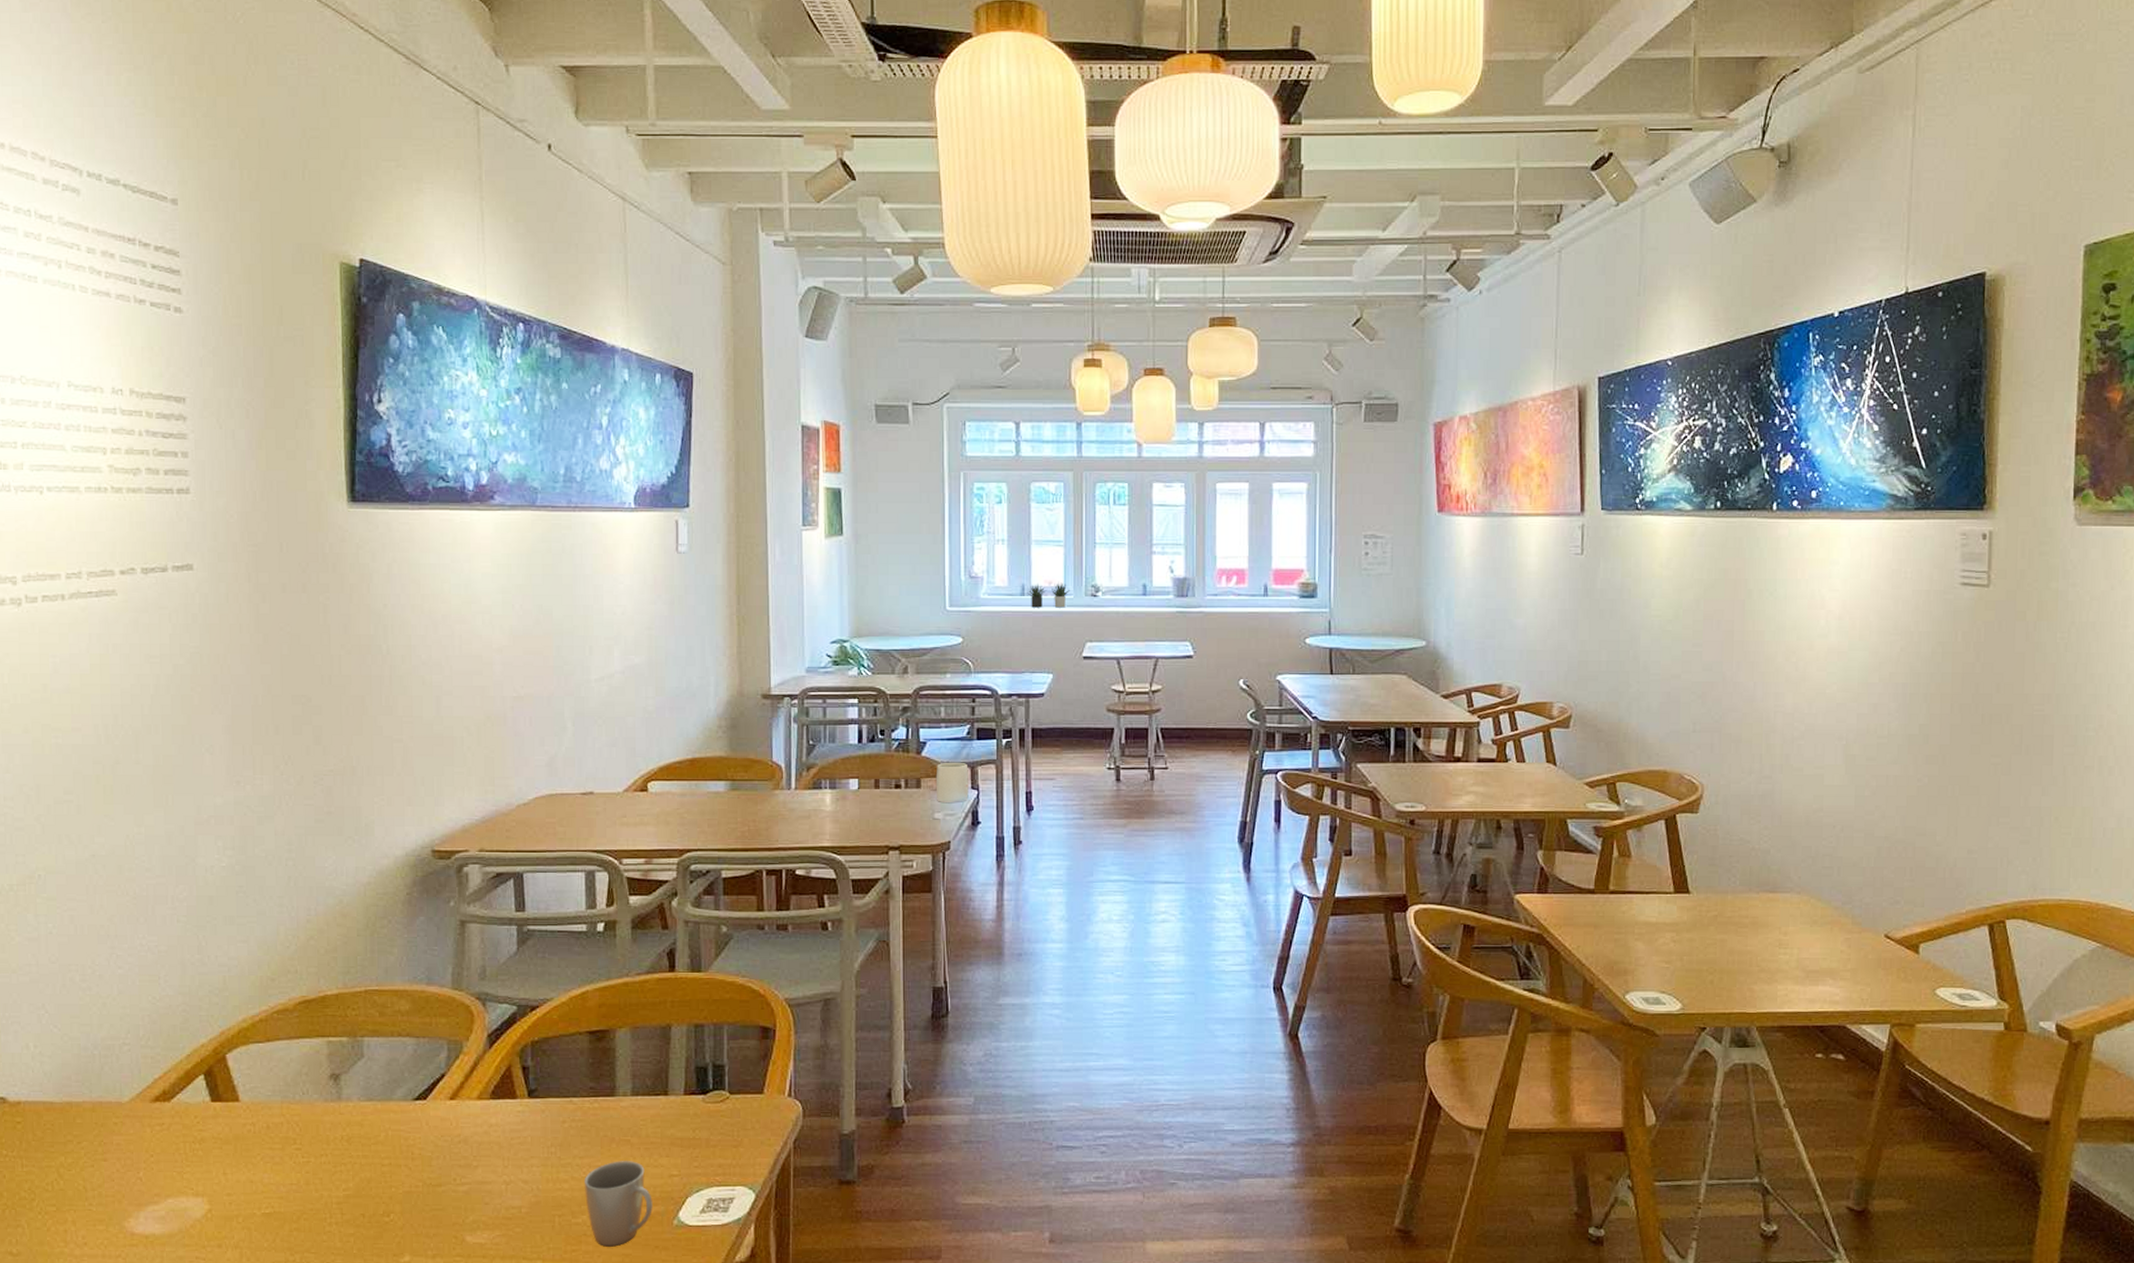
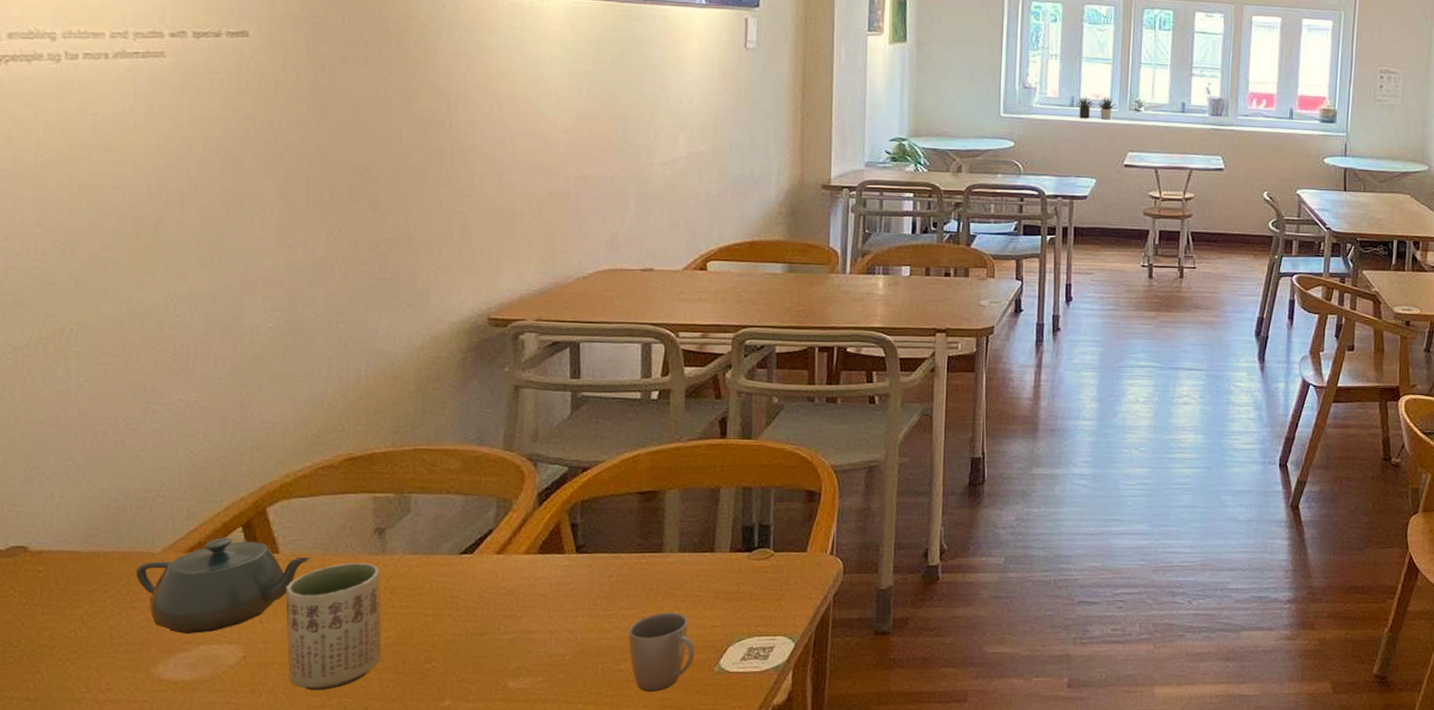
teapot: none [106,1085,269,1186] -> present [136,537,309,634]
cup: none [247,1110,340,1245] -> present [285,562,381,690]
mug: present [935,762,969,804] -> none [982,254,1014,292]

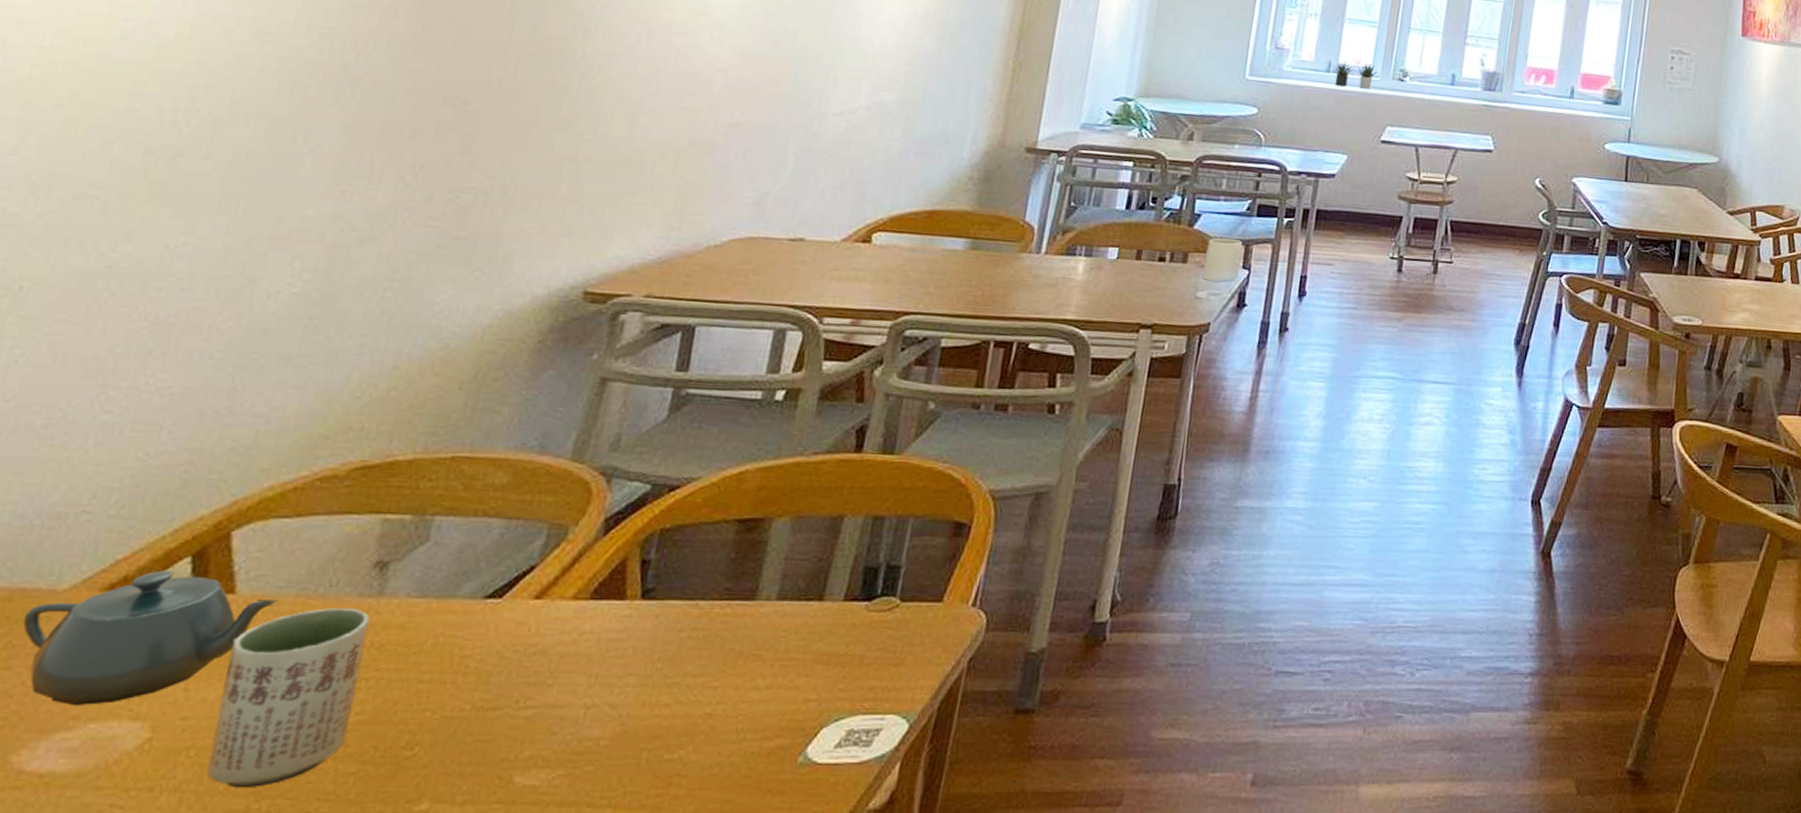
mug: present [628,612,695,692] -> none [687,681,777,790]
mug: none [982,254,1014,292] -> present [1202,237,1243,283]

